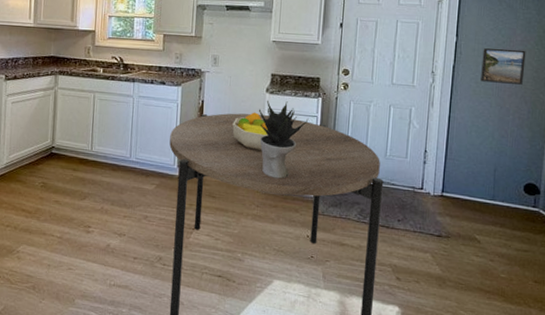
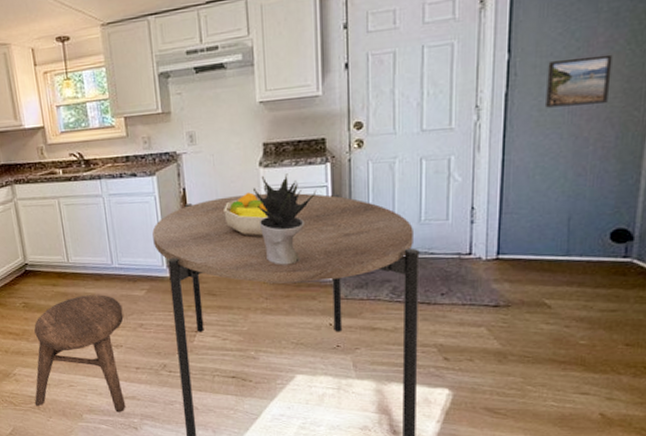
stool: none [31,182,132,301] -> present [34,295,126,412]

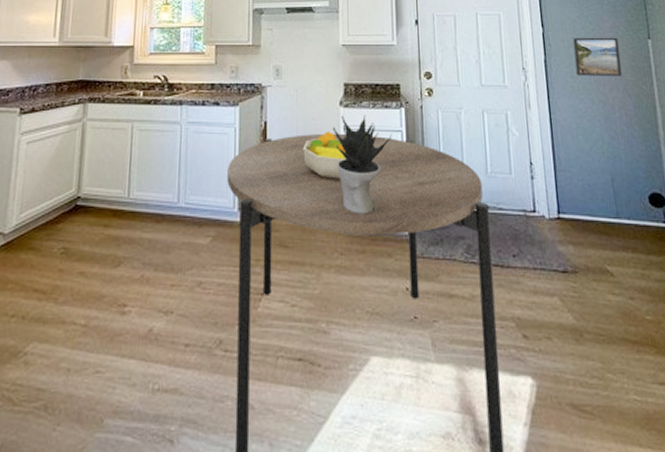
stool: present [34,295,126,412] -> none [42,241,181,415]

